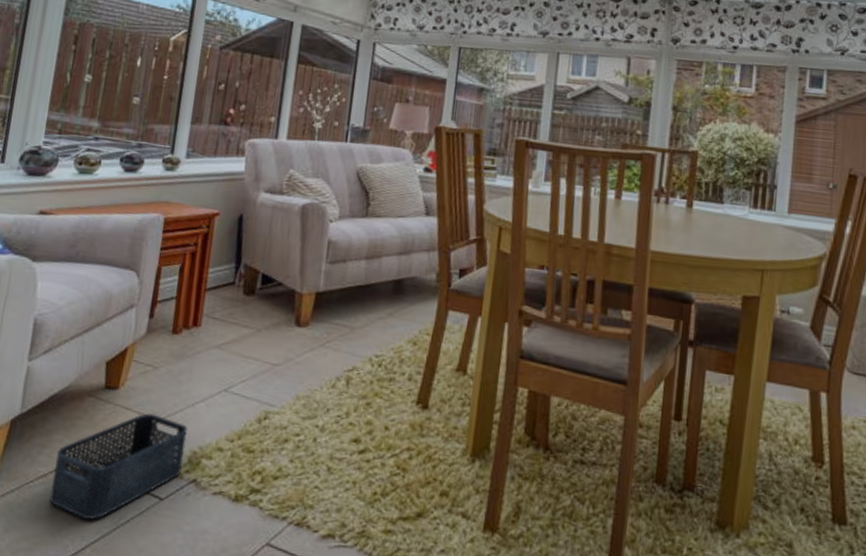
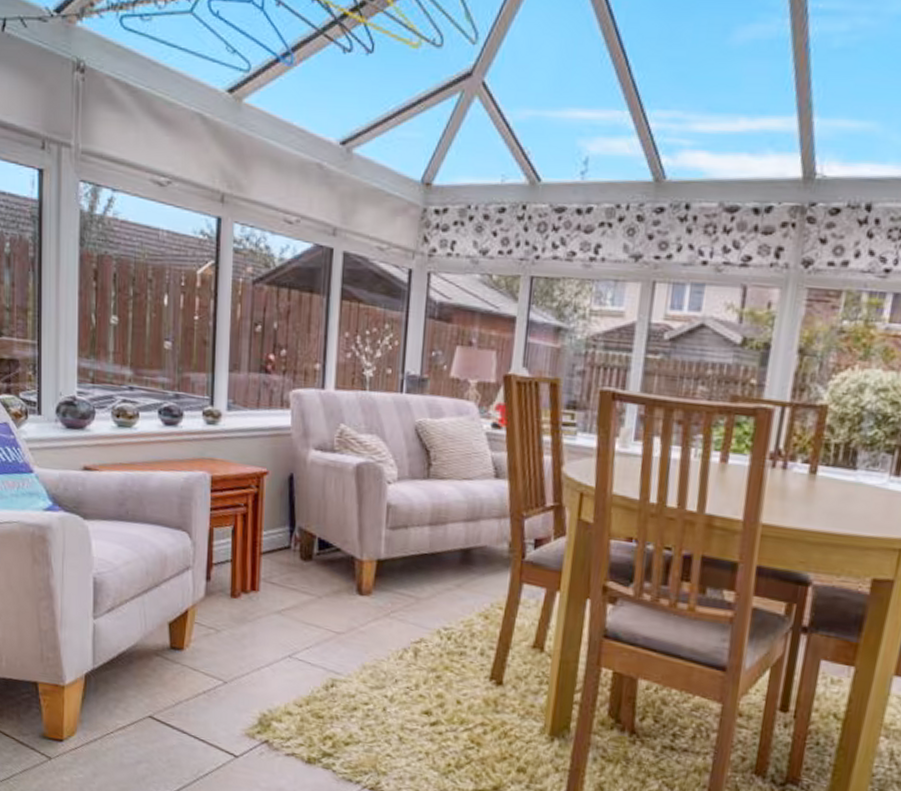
storage bin: present [49,413,188,520] -> none [130,675,255,771]

